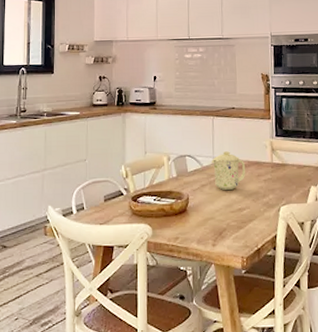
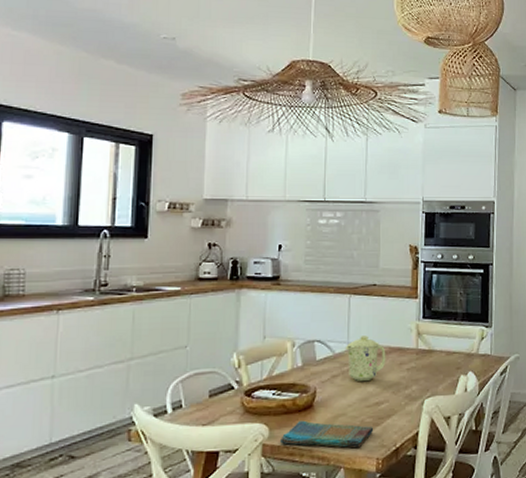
dish towel: none [161,222,238,248] -> present [279,420,374,448]

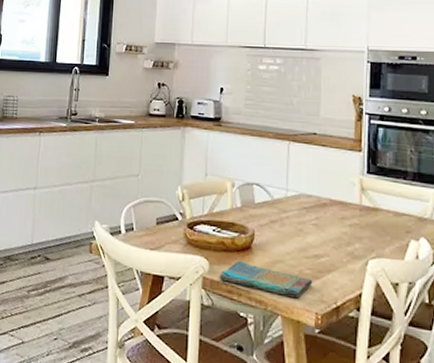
mug: present [346,336,386,382] -> none [285,184,327,232]

